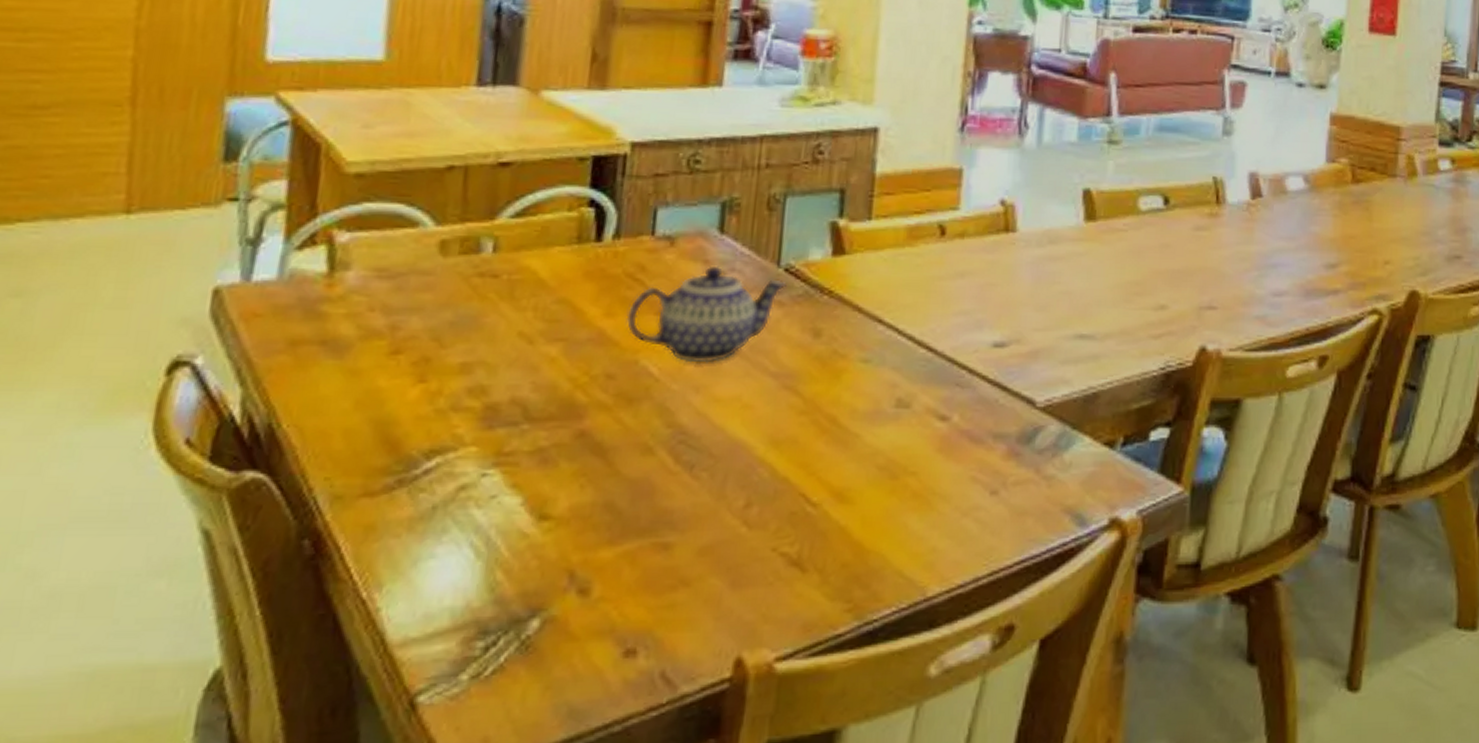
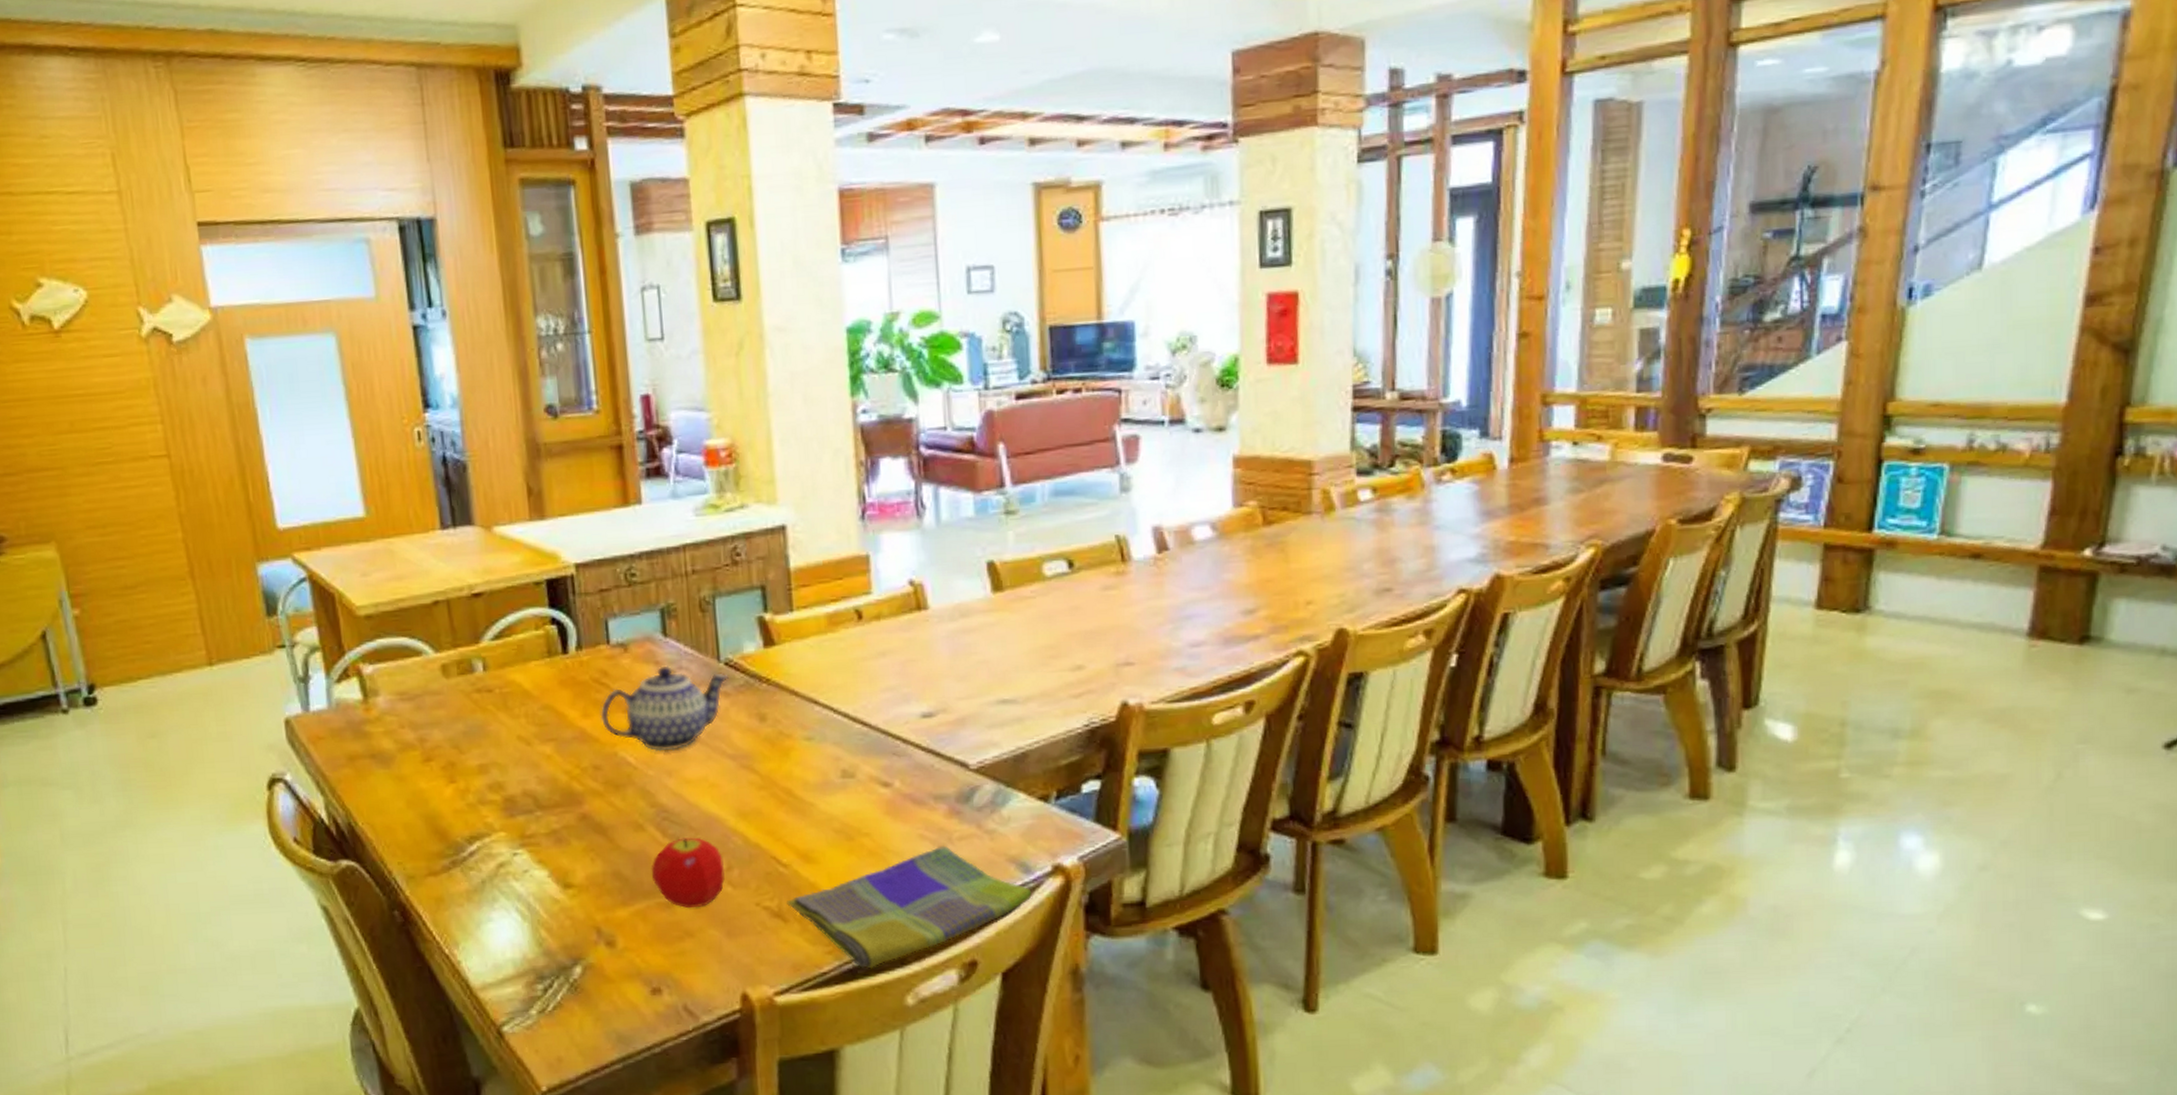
fruit: none [652,466,743,552] -> present [651,837,725,909]
dish towel: none [809,490,1084,631] -> present [787,845,1032,969]

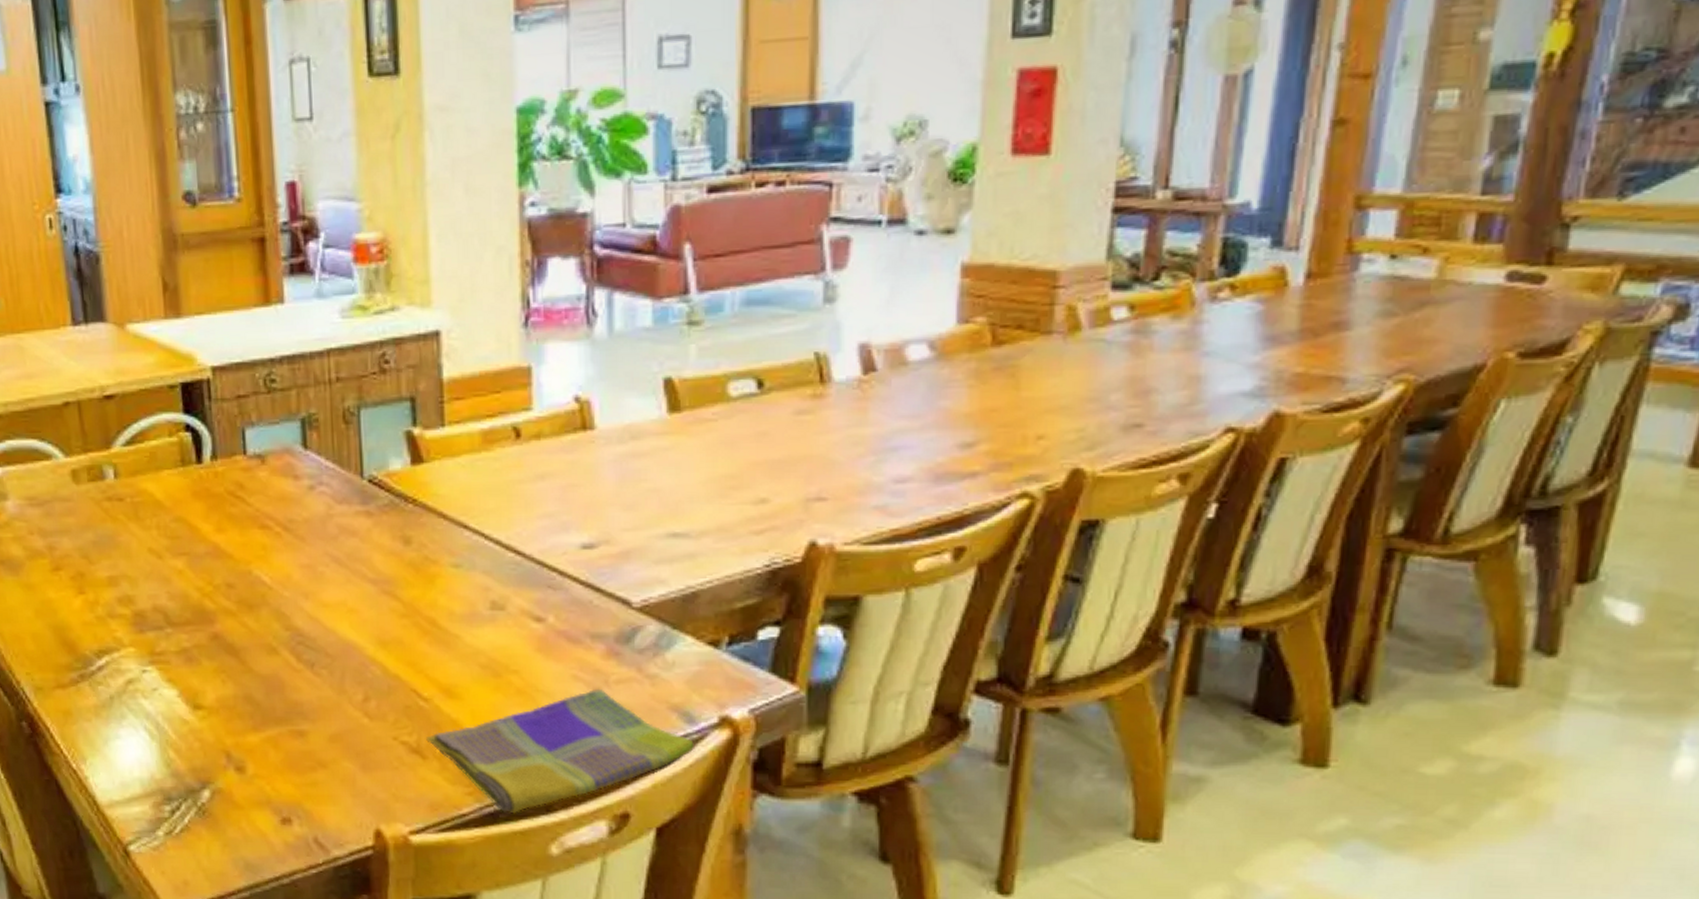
teapot: present [600,665,729,752] -> none [234,480,372,572]
fruit: present [651,837,725,909] -> none [284,664,362,738]

